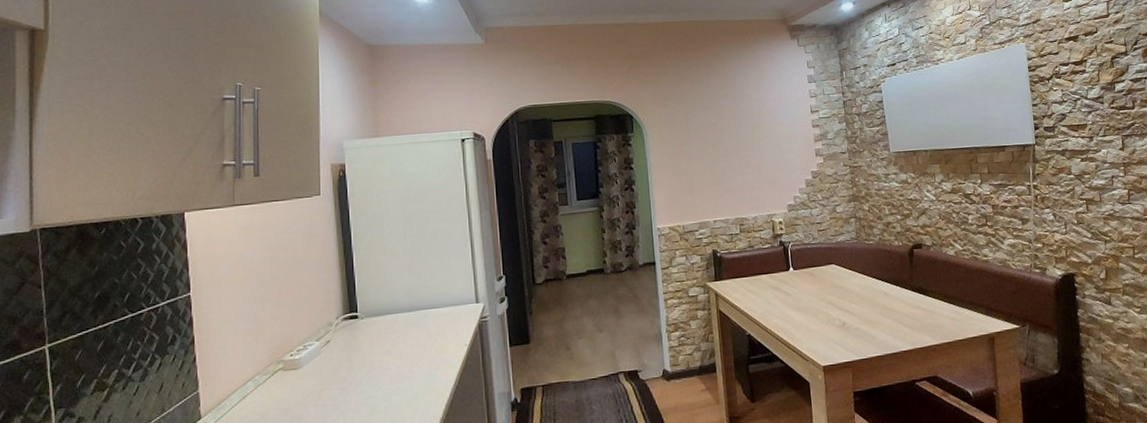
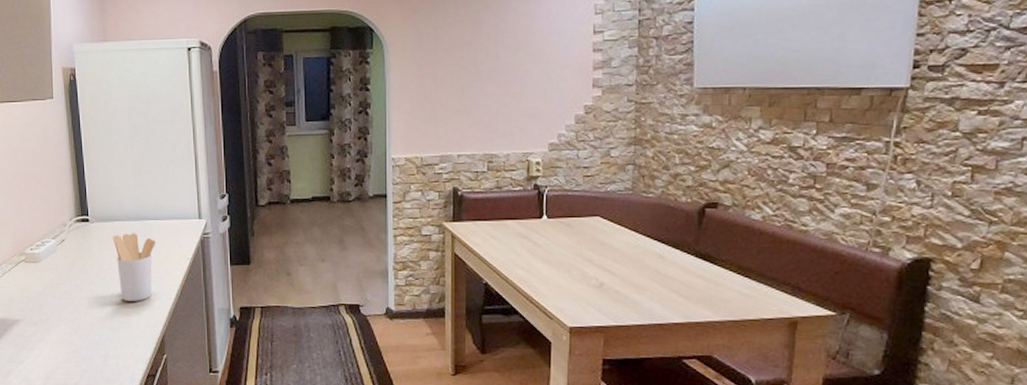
utensil holder: none [384,325,432,399] -> present [112,233,156,301]

